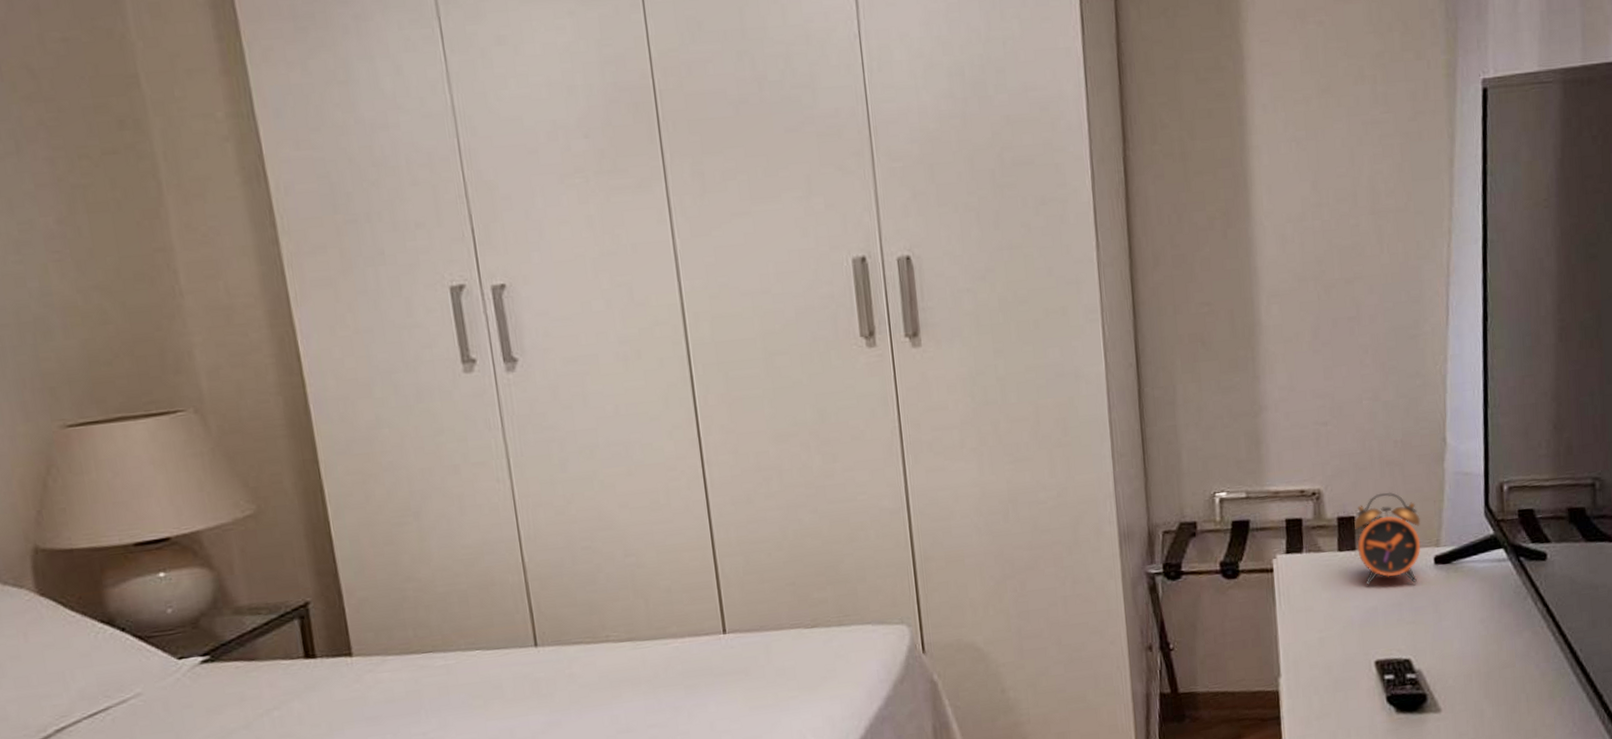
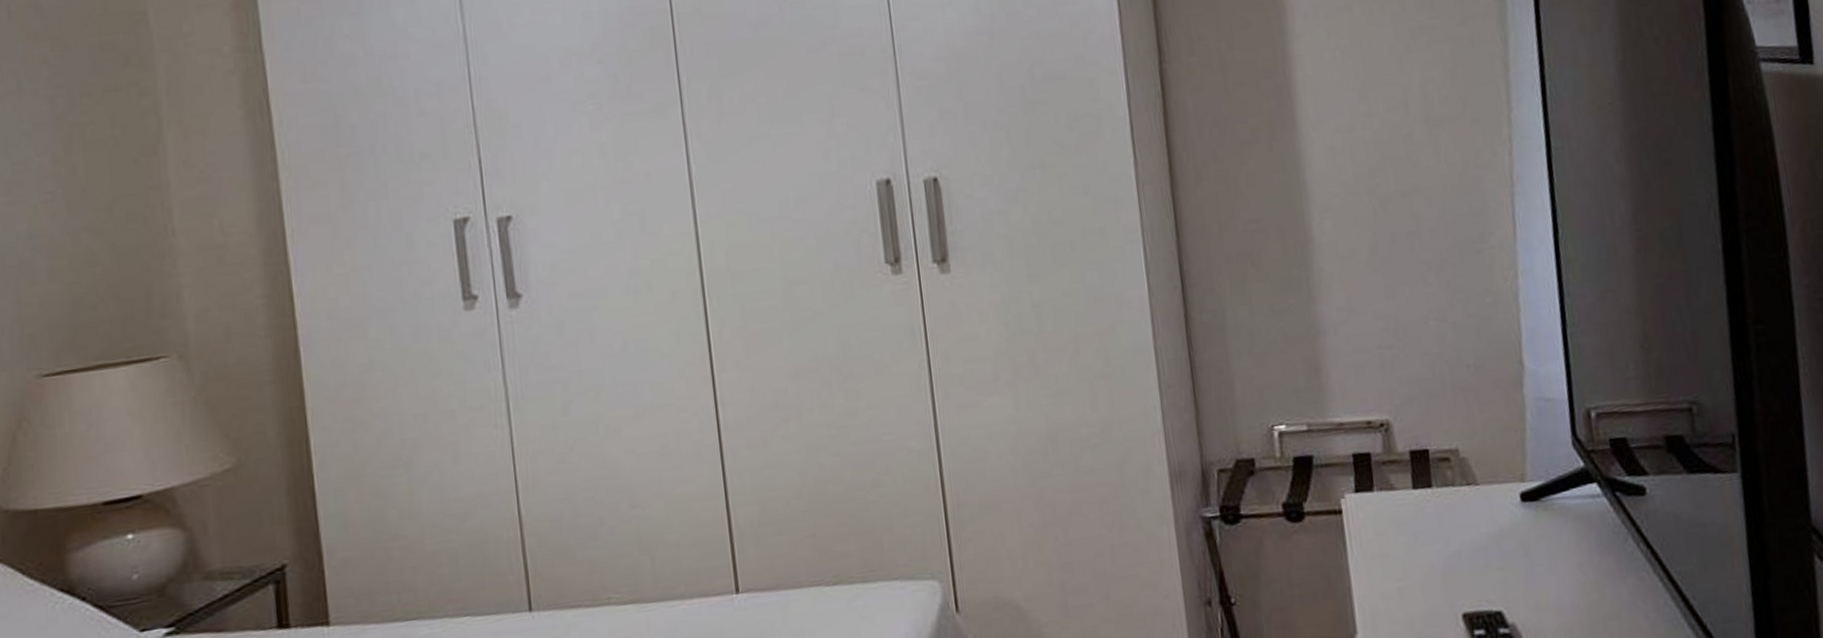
alarm clock: present [1354,492,1421,585] -> none [1428,421,1504,527]

